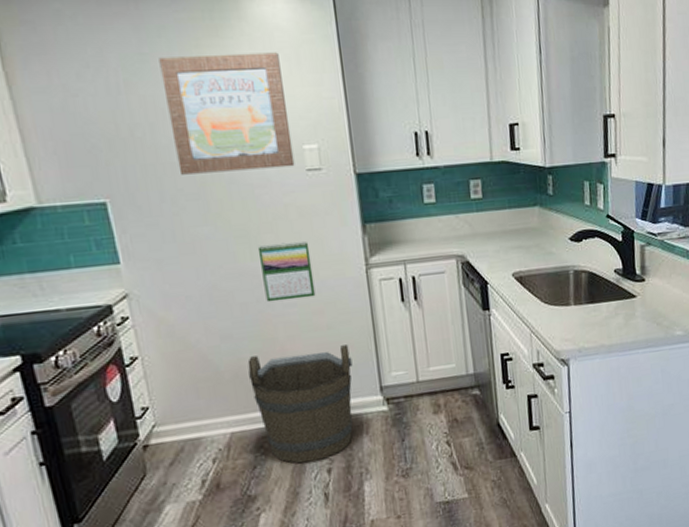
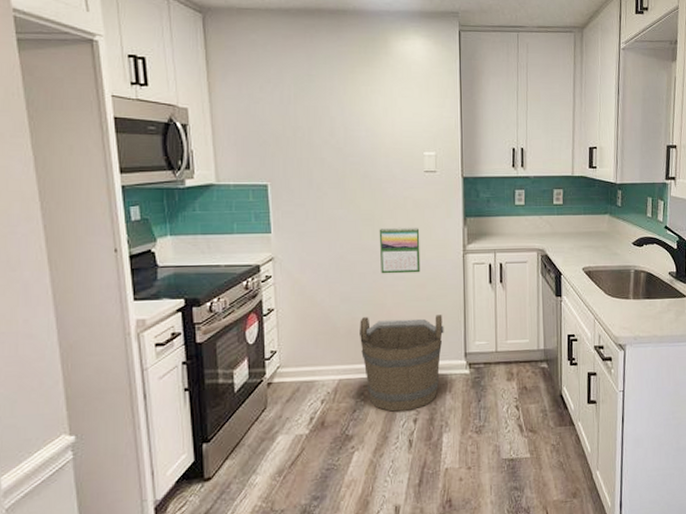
wall art: present [159,52,295,175] -> none [322,79,416,168]

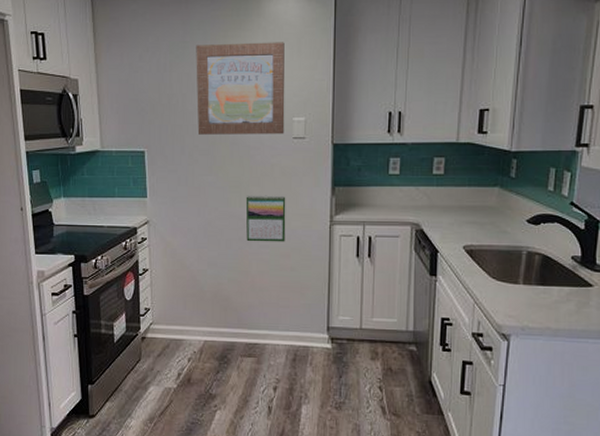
wall art: none [322,79,416,168] -> present [196,42,285,135]
bucket: present [360,315,444,412] -> none [225,283,307,378]

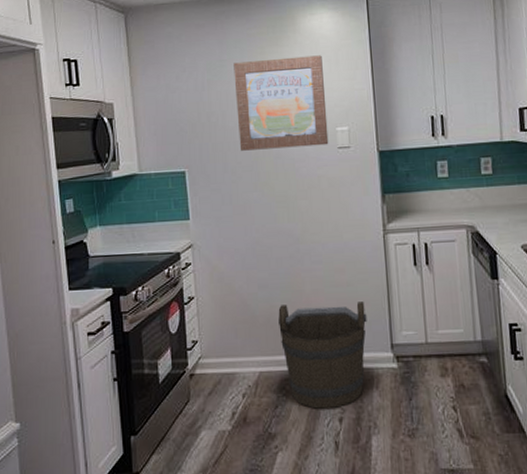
bucket: none [225,283,307,378] -> present [278,301,367,409]
calendar: present [245,195,286,242] -> none [294,207,339,259]

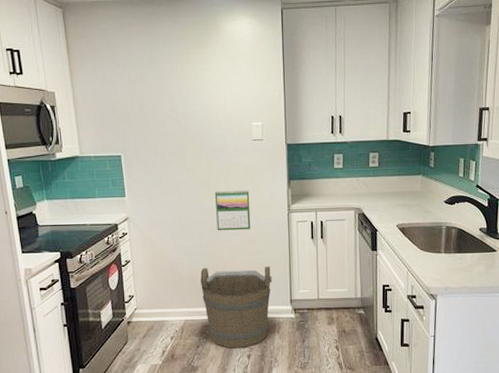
wall art: present [233,55,329,151] -> none [163,58,245,139]
calendar: none [294,207,339,259] -> present [214,189,251,231]

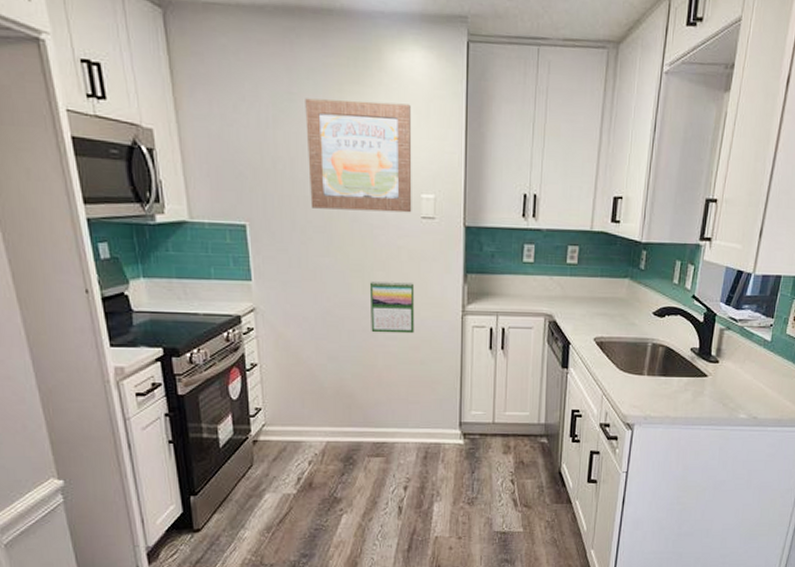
wall art: none [163,58,245,139] -> present [305,98,412,213]
bucket: present [200,266,272,348] -> none [348,378,438,477]

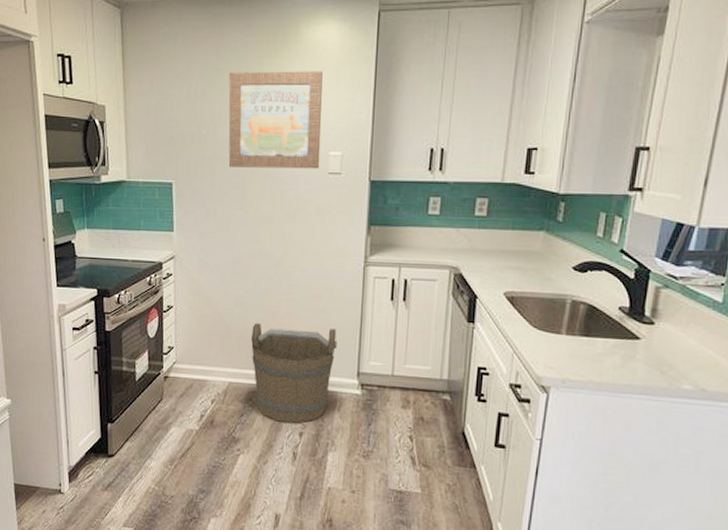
bucket: none [348,378,438,477] -> present [251,323,337,423]
calendar: present [369,280,415,334] -> none [276,232,319,283]

